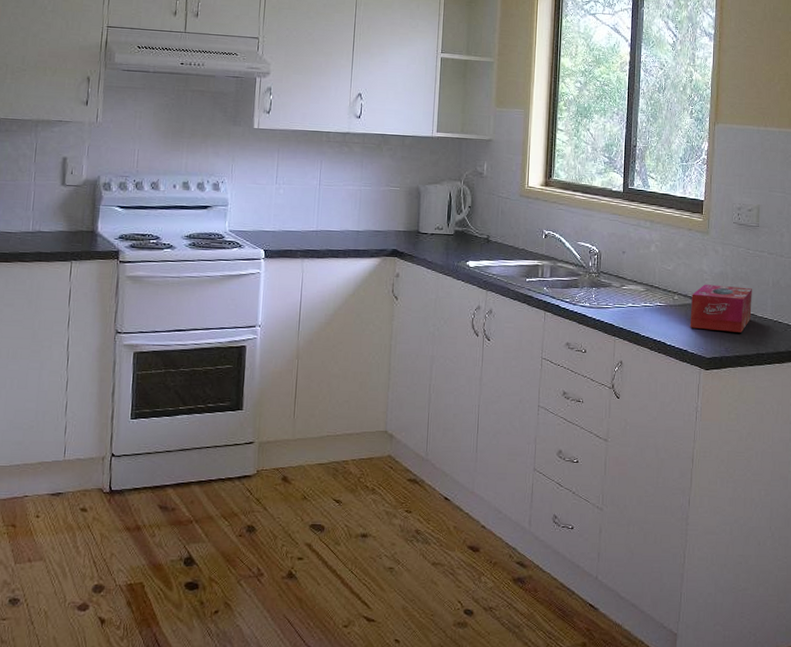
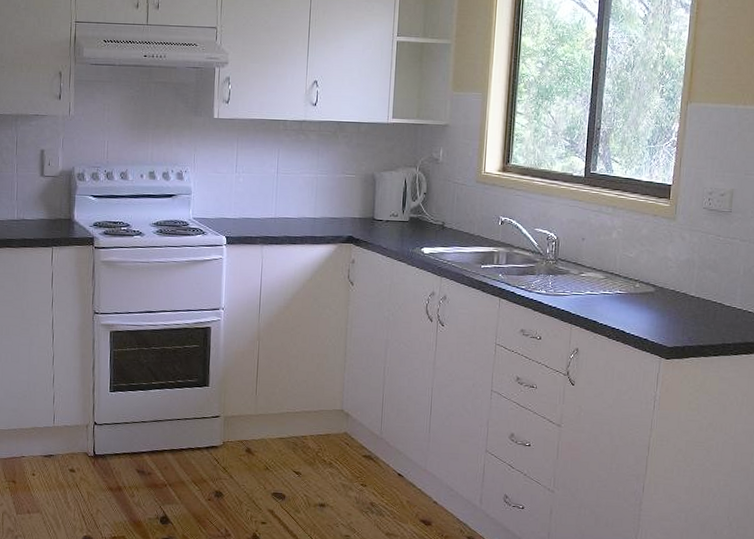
tissue box: present [690,284,752,333] -> none [651,272,721,322]

